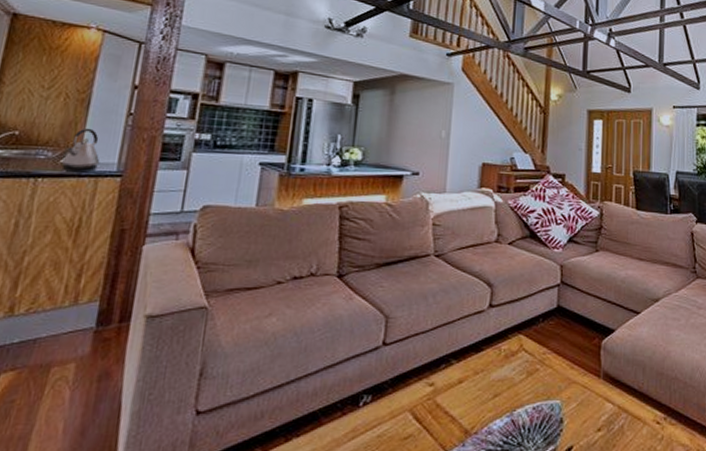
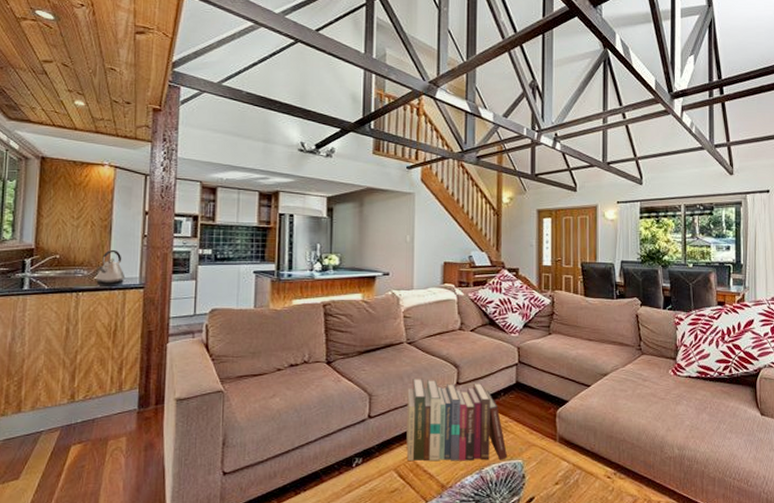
books: none [426,299,544,401] -> present [406,379,508,461]

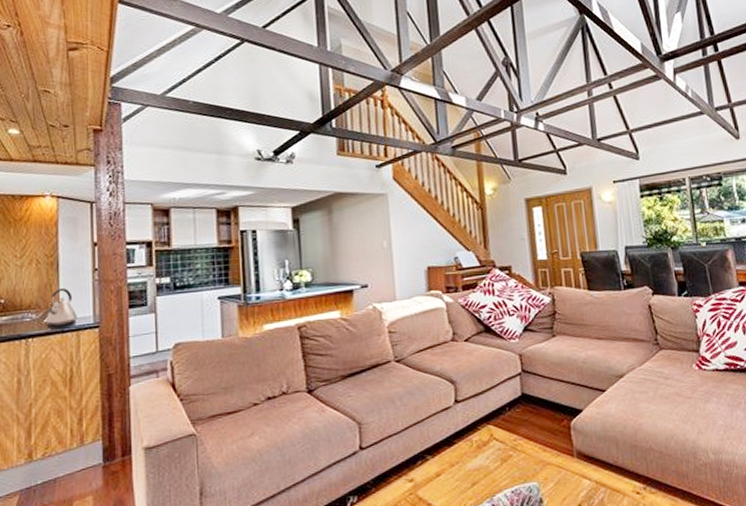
books: present [406,379,508,461] -> none [400,399,521,494]

